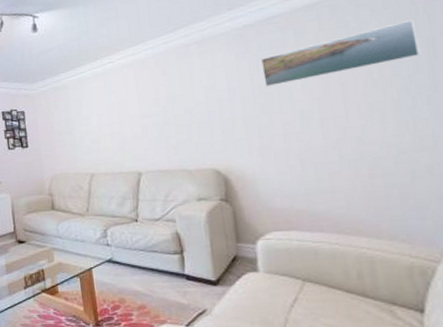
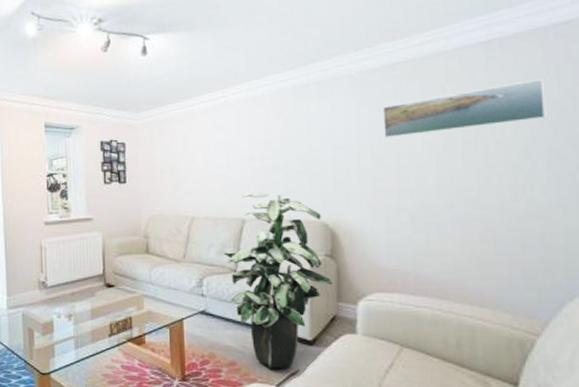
indoor plant: none [123,145,231,309] -> present [223,191,333,369]

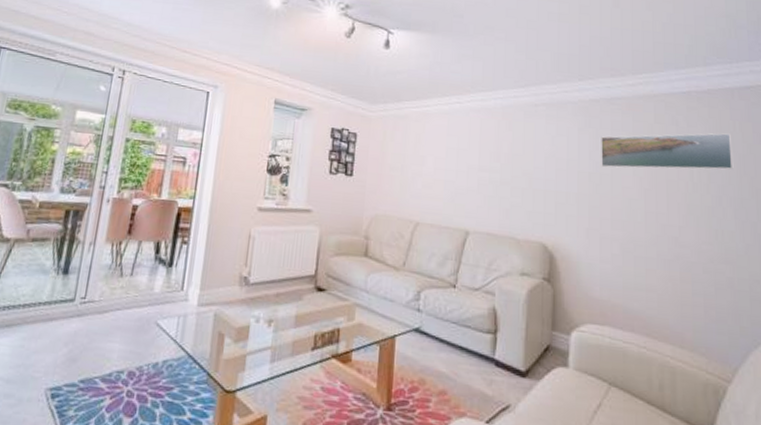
indoor plant: present [223,191,333,369] -> none [444,202,549,403]

